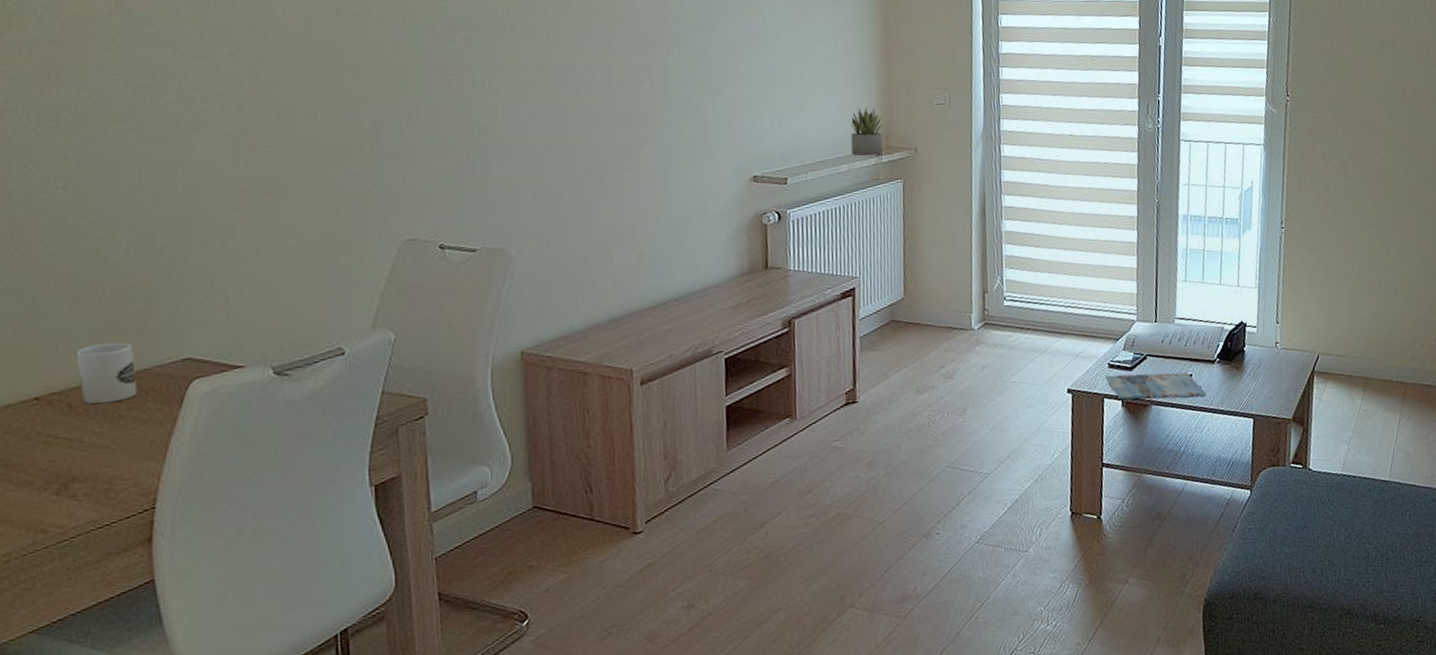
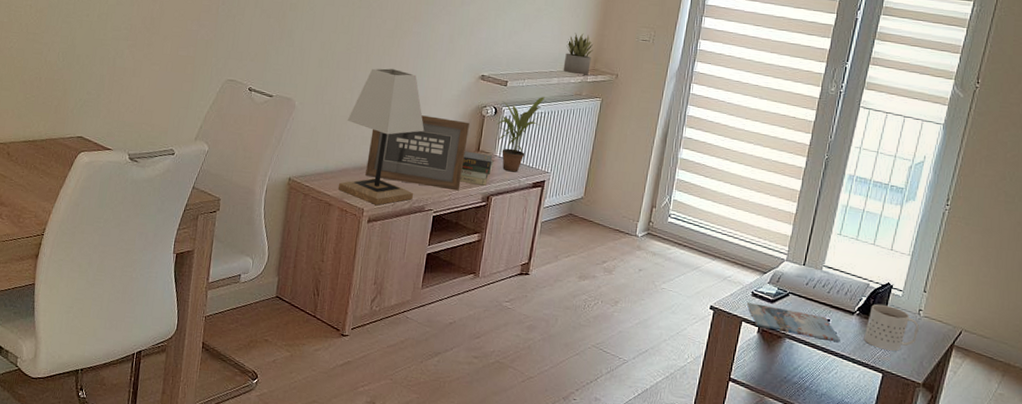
mug: present [76,342,138,405] -> none [16,115,51,157]
lamp: none [588,186,694,362] -> present [337,68,425,206]
picture frame: none [623,236,753,327] -> present [365,115,471,191]
books: none [749,270,789,310] -> present [460,151,494,186]
potted plant: none [783,189,841,286] -> present [496,97,545,172]
mug: none [1228,345,1279,394] -> present [864,303,919,352]

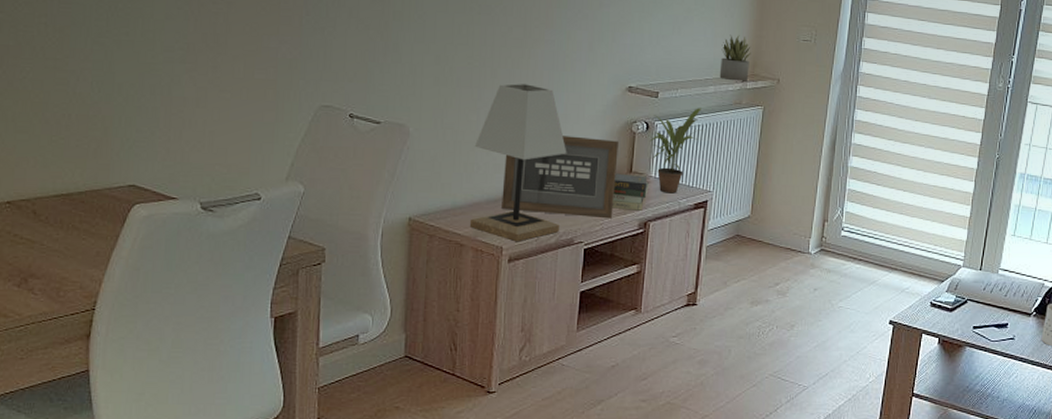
magazine: present [746,302,840,342] -> none [925,313,1019,345]

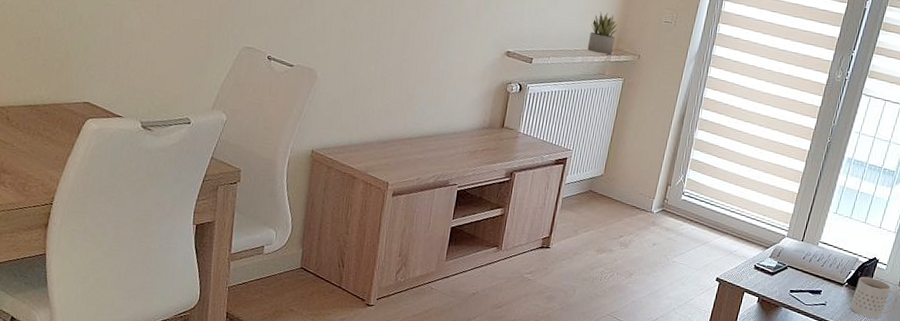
lamp: present [469,83,567,242] -> none [362,40,450,180]
picture frame: present [501,136,620,219] -> none [390,90,495,167]
books: present [612,173,649,211] -> none [484,127,518,162]
potted plant: present [649,108,703,194] -> none [521,75,569,149]

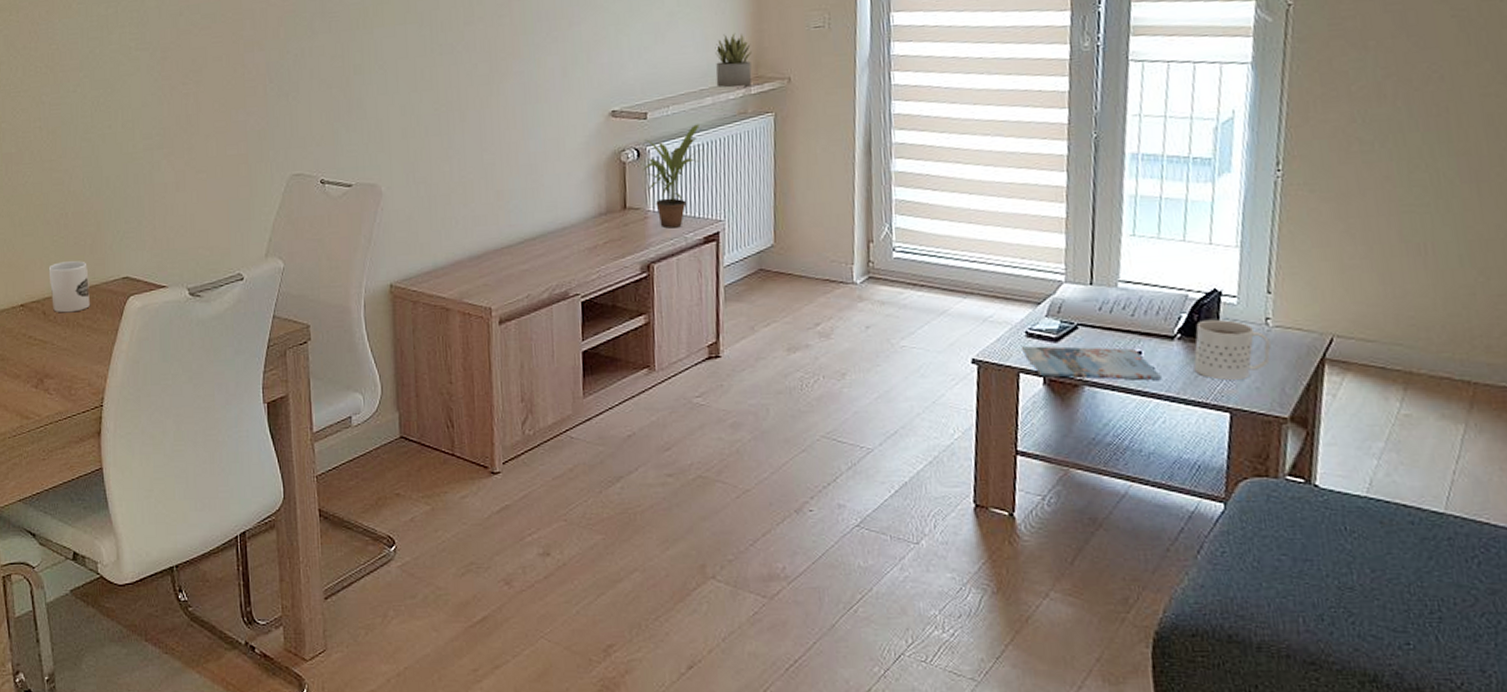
mug: none [16,78,54,123] -> present [48,261,91,313]
potted plant: none [521,75,569,149] -> present [642,124,704,229]
magazine: none [749,275,830,310] -> present [1020,346,1162,380]

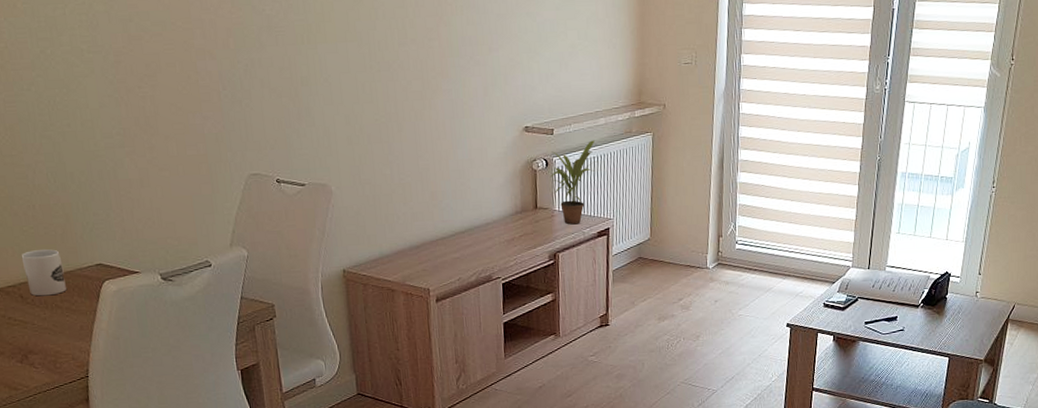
succulent plant: present [715,33,752,88] -> none [607,65,636,111]
magazine: present [1020,346,1162,380] -> none [820,313,909,336]
mug: present [1193,319,1271,382] -> none [929,293,977,336]

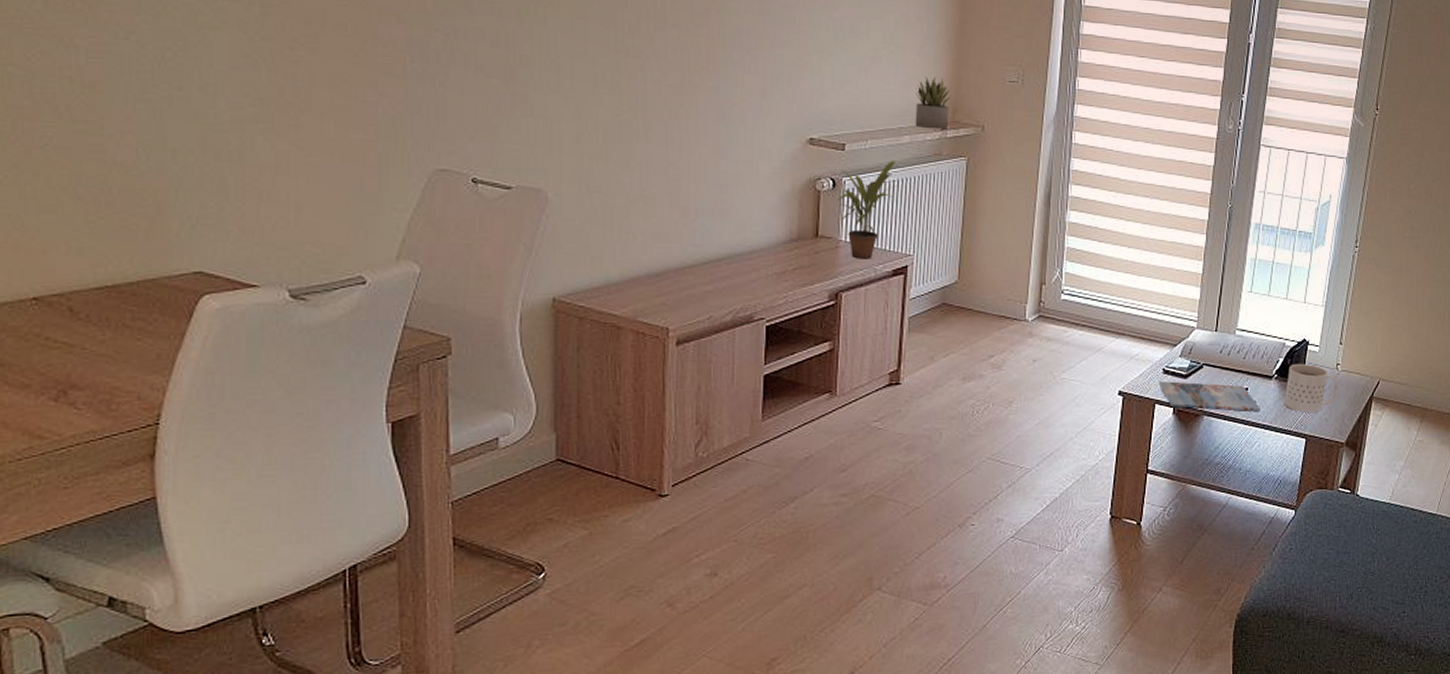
mug: present [21,249,68,296] -> none [79,248,145,311]
succulent plant: none [607,65,636,111] -> present [915,76,950,130]
magazine: none [820,313,909,336] -> present [1158,381,1260,411]
mug: none [929,293,977,336] -> present [1284,363,1338,414]

